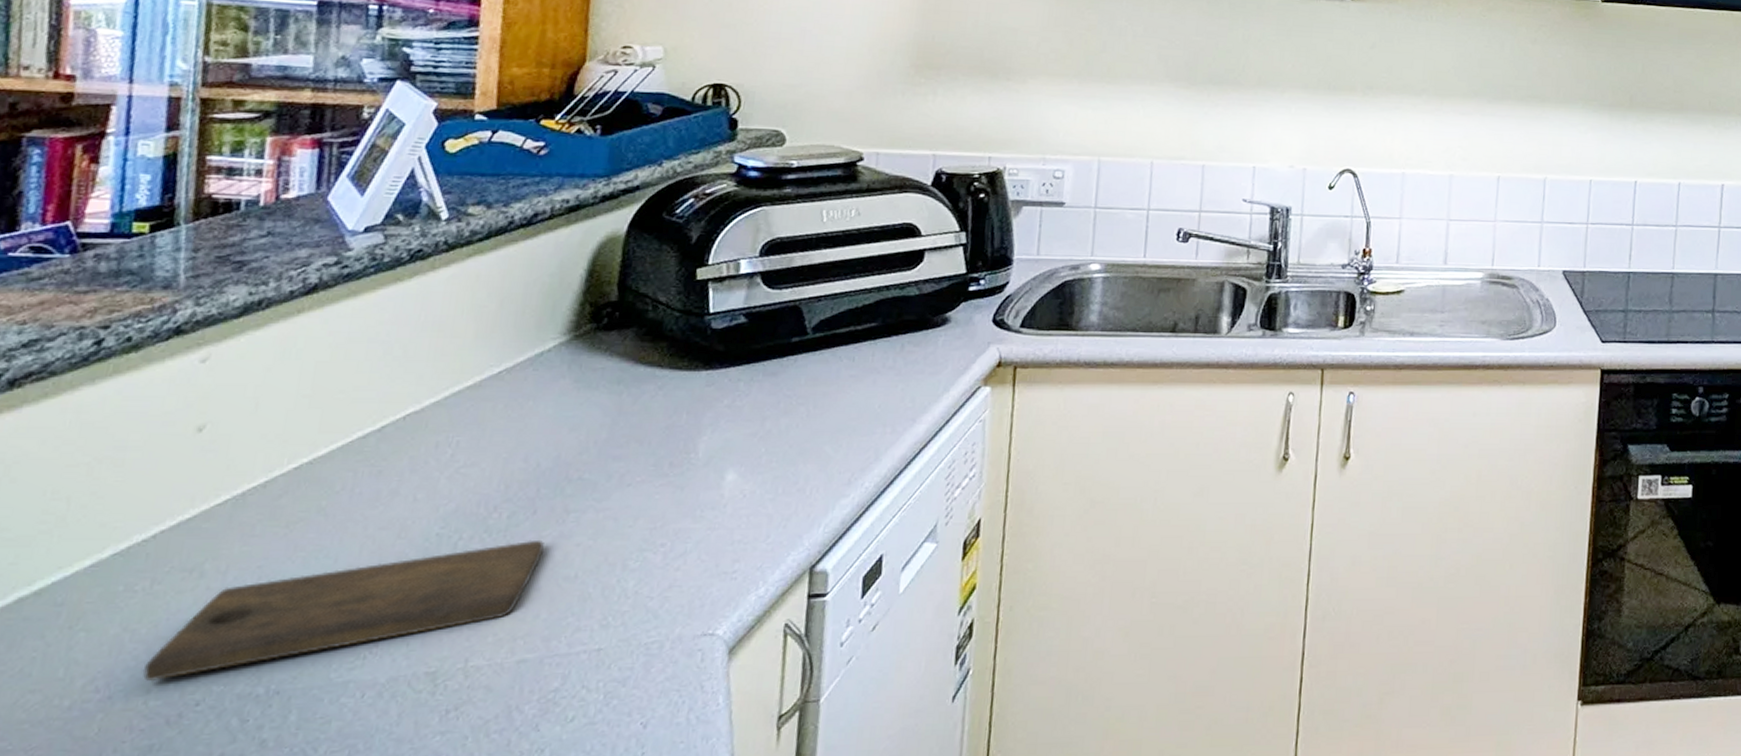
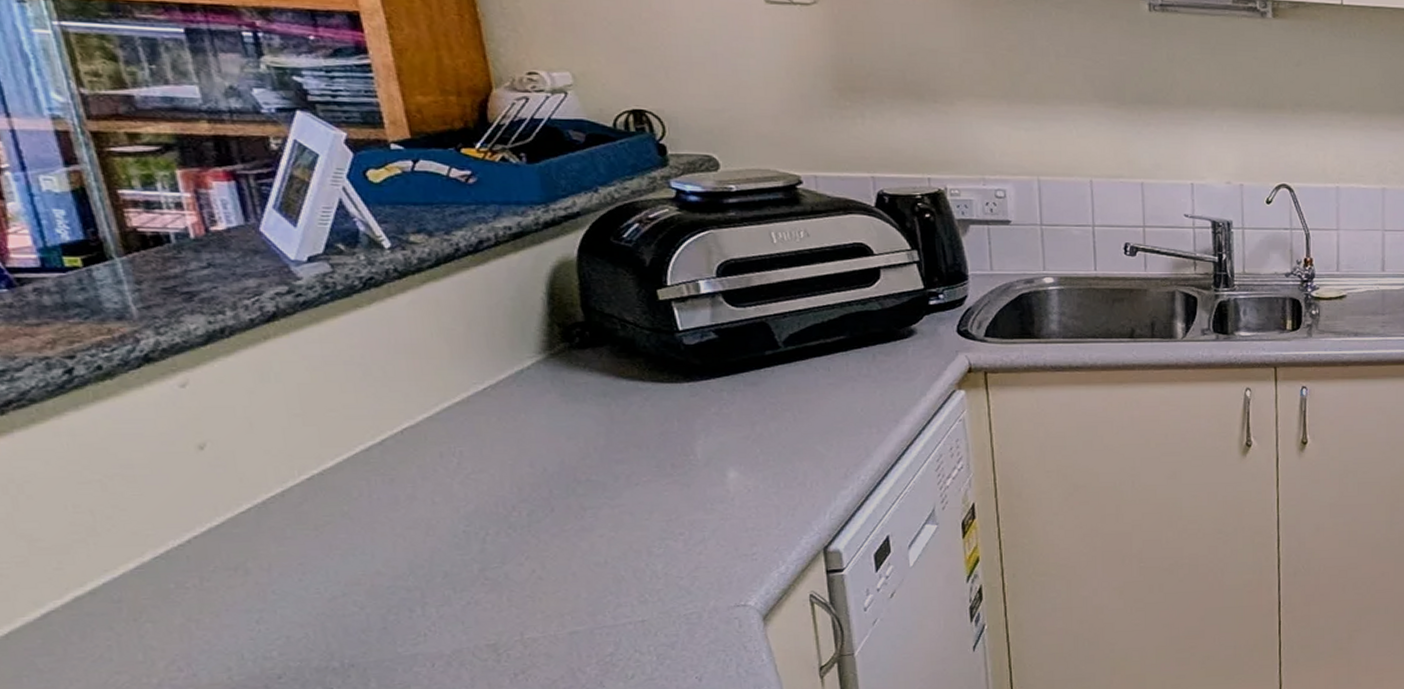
cutting board: present [142,539,544,682] -> none [218,533,570,661]

